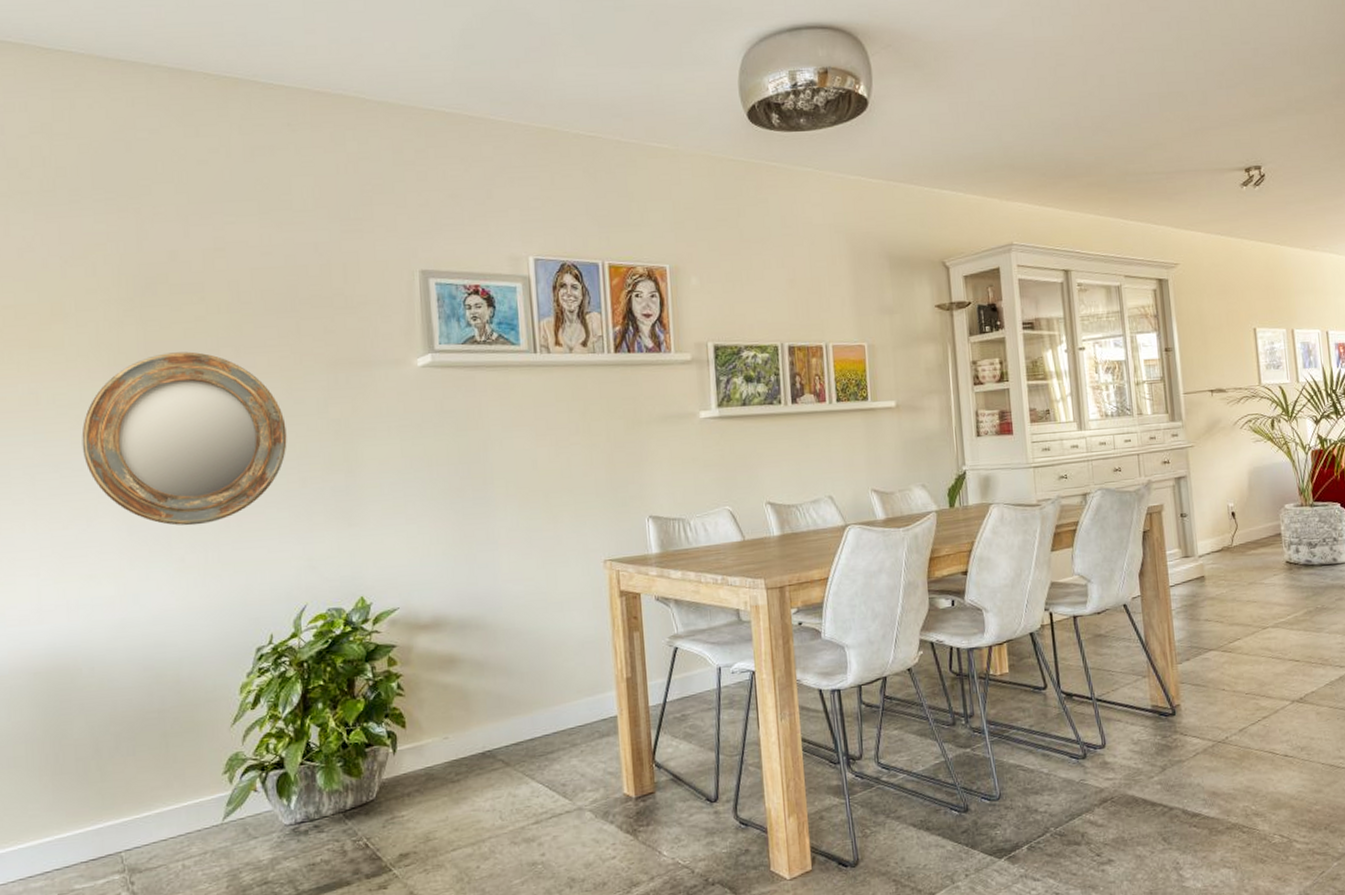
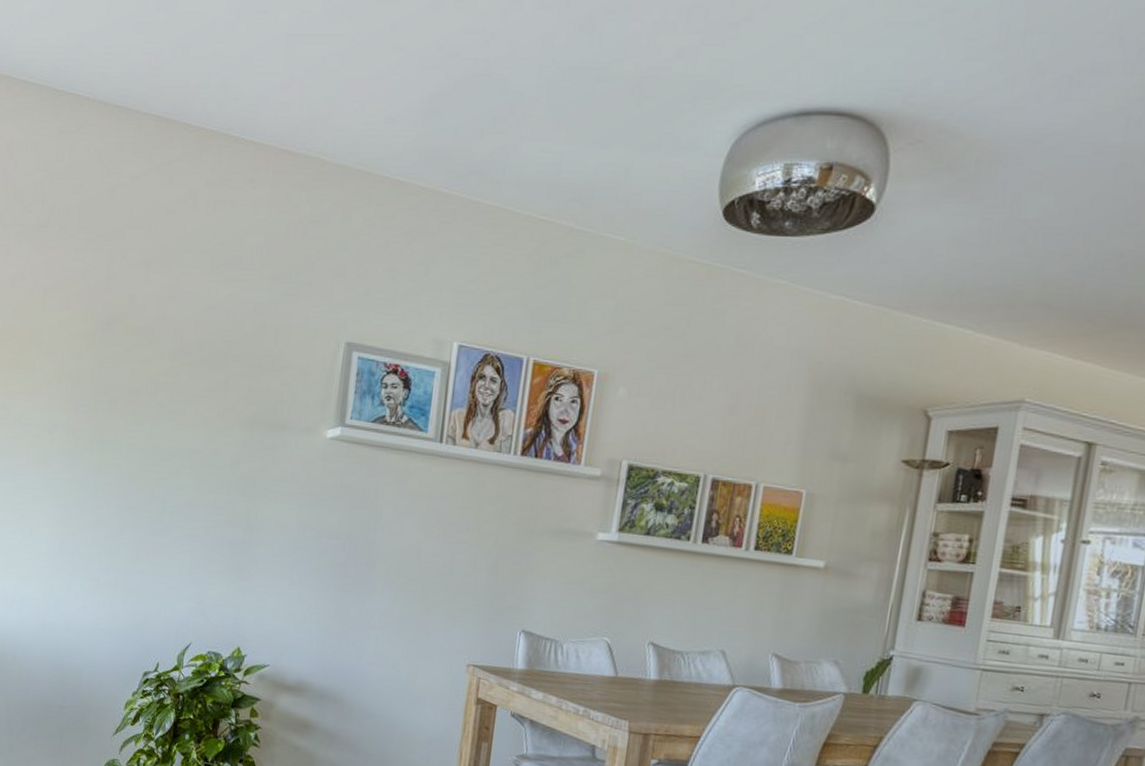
home mirror: present [81,351,287,526] -> none [35,389,201,552]

